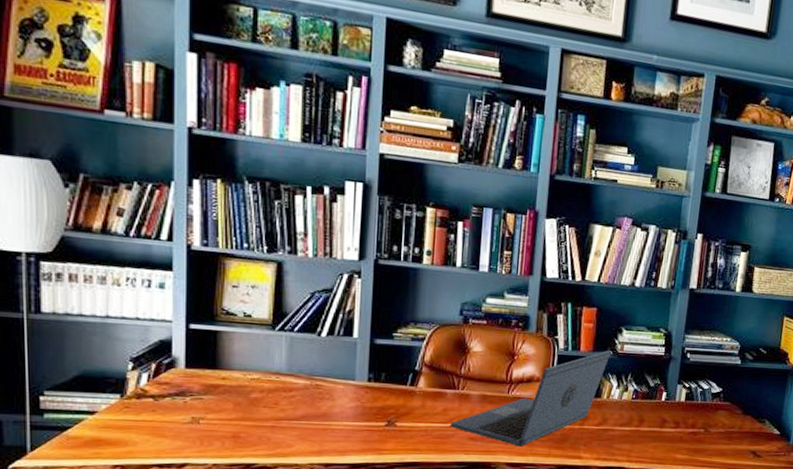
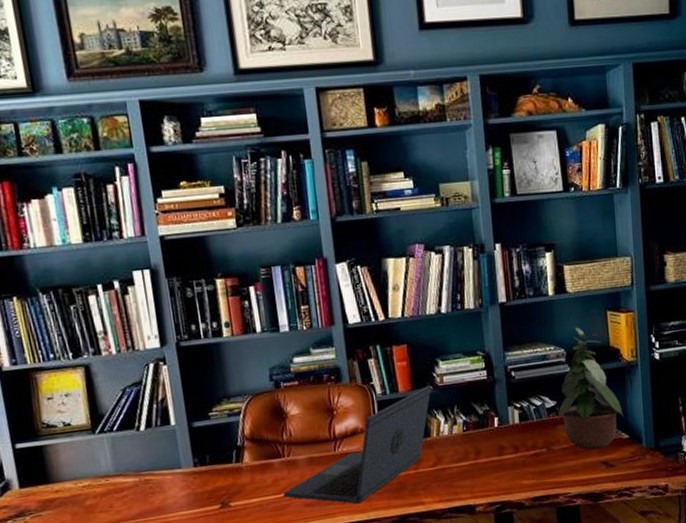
potted plant: none [719,325,779,440] -> present [557,327,624,451]

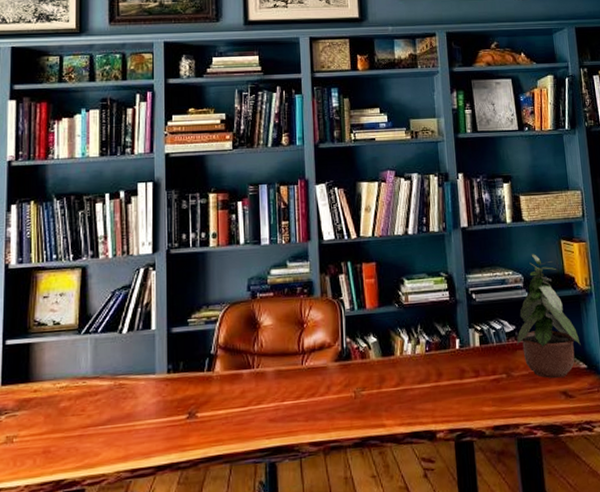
laptop: present [283,385,431,504] -> none [249,303,397,422]

